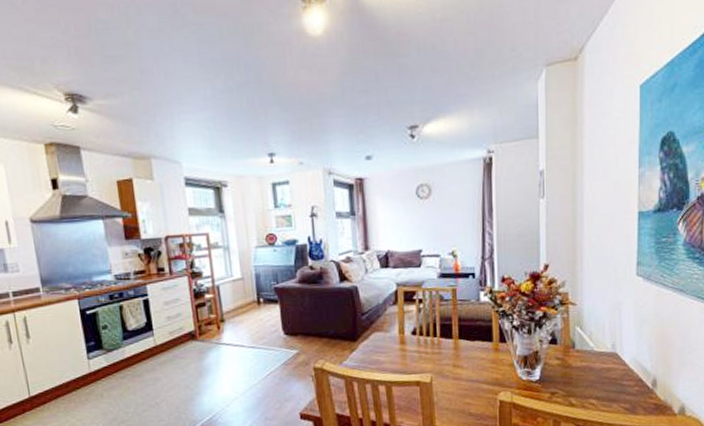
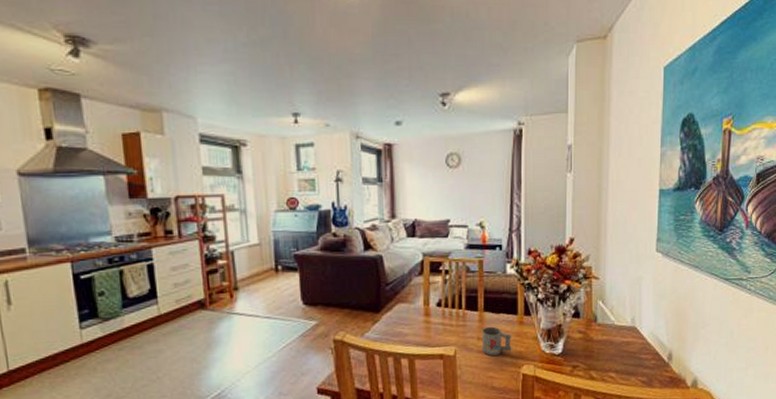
mug: none [457,353,488,382] -> present [481,326,512,356]

